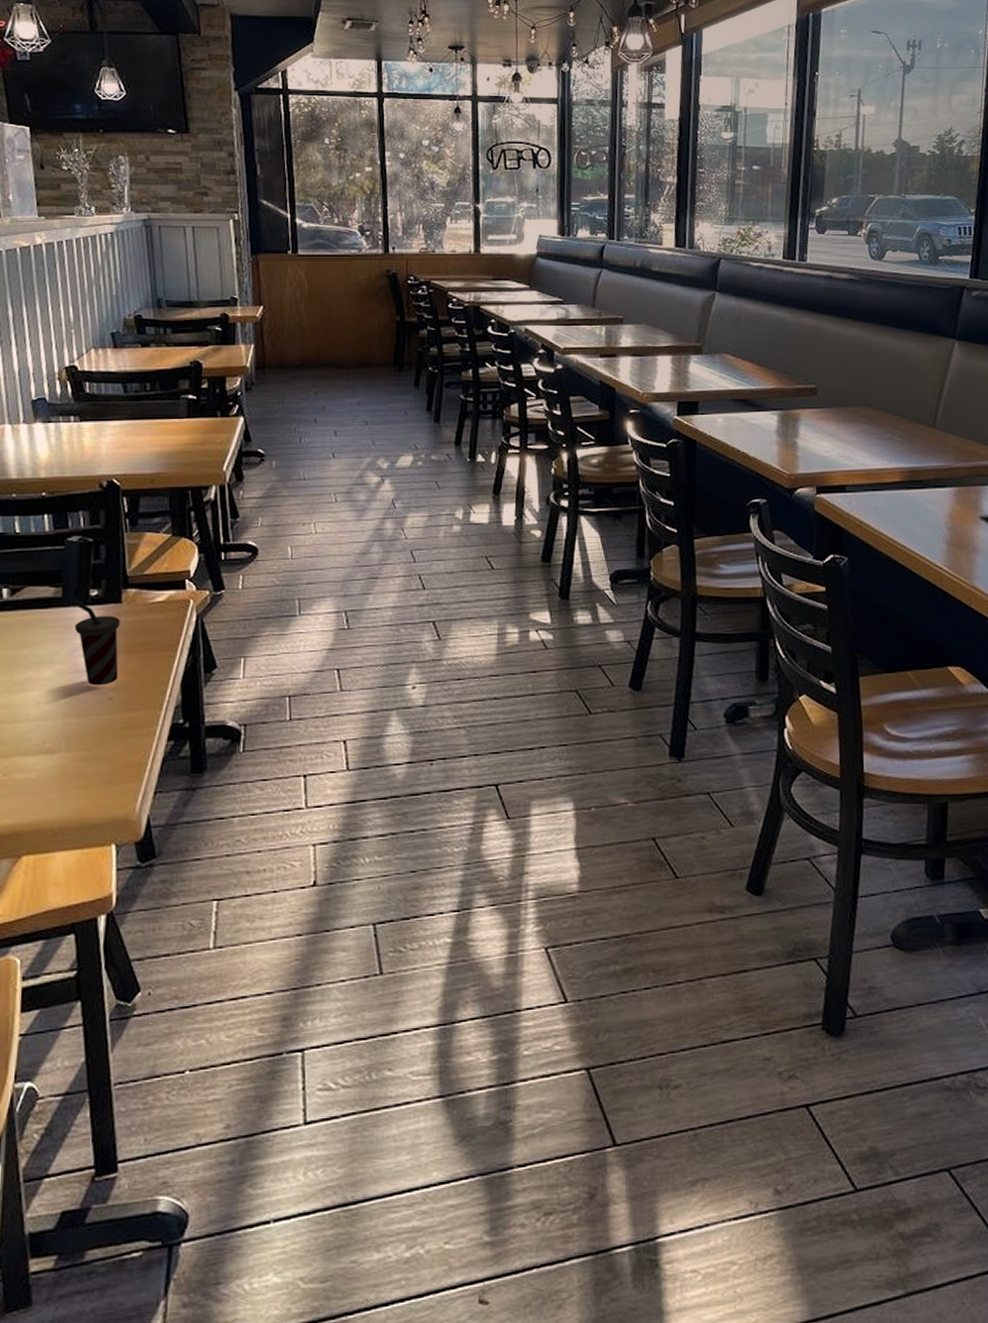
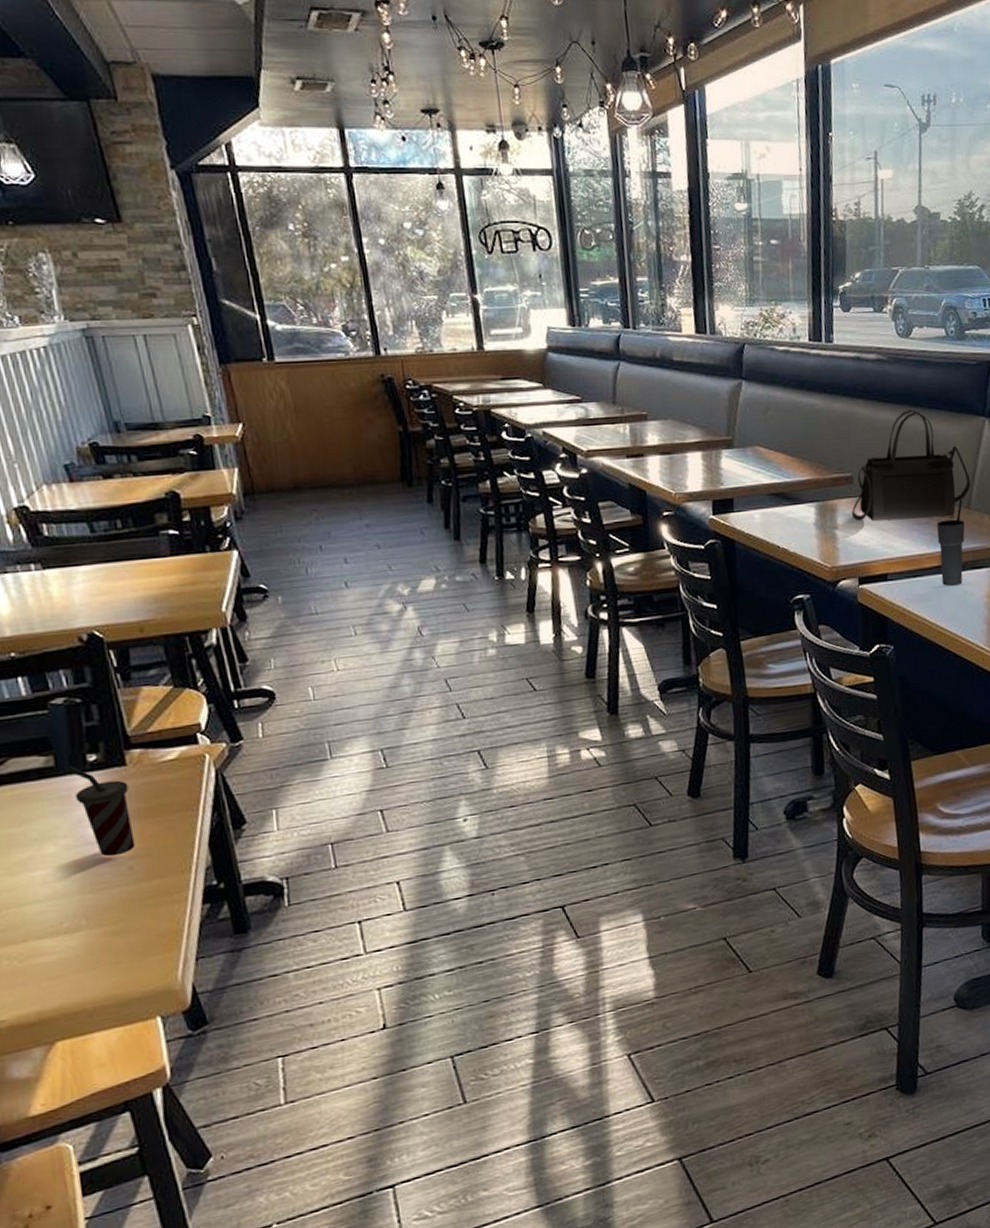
handbag: none [813,328,937,434] -> present [851,410,971,522]
cup: none [899,418,929,503] -> present [937,500,965,587]

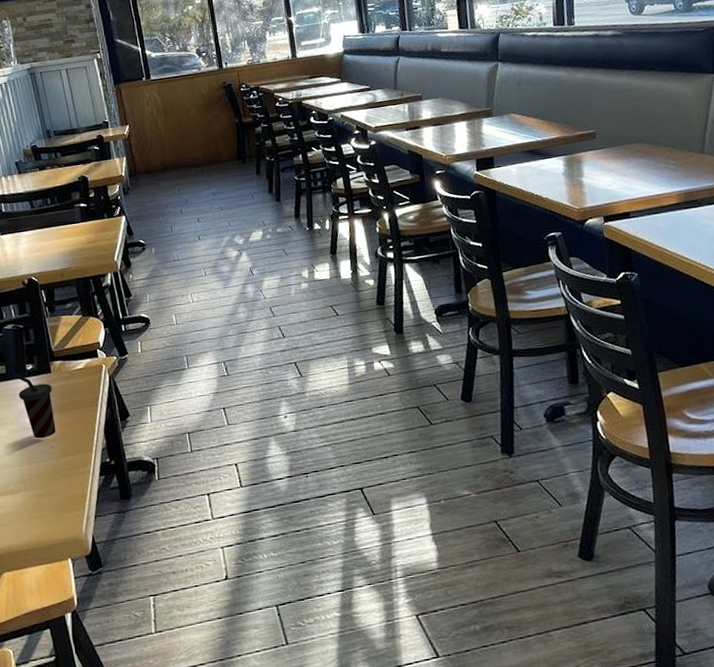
handbag: present [851,410,971,522] -> none [595,74,704,170]
cup: present [937,500,965,587] -> none [673,146,700,221]

